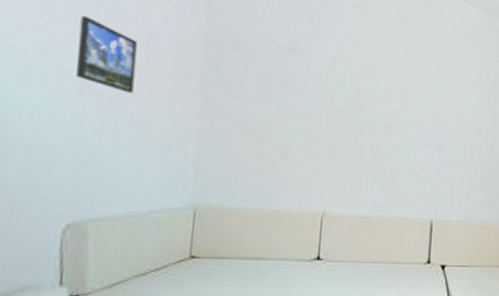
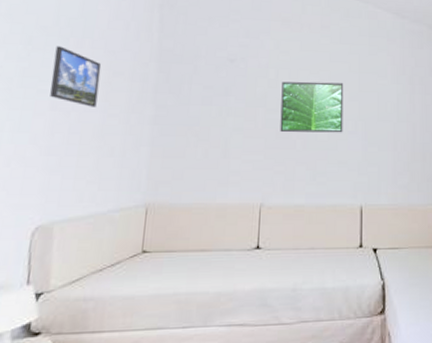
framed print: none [346,79,420,141] -> present [280,81,344,133]

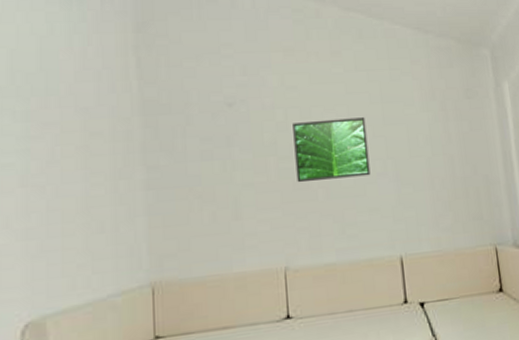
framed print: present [50,46,102,107] -> none [15,109,75,178]

